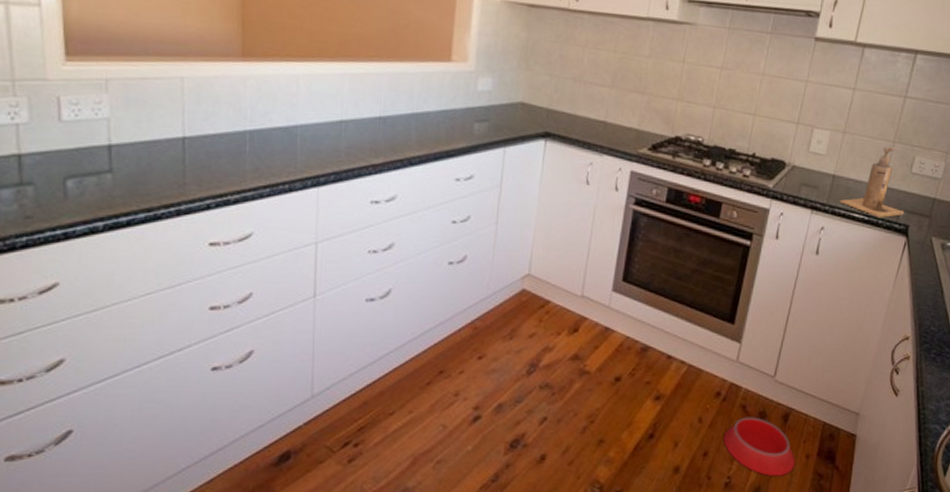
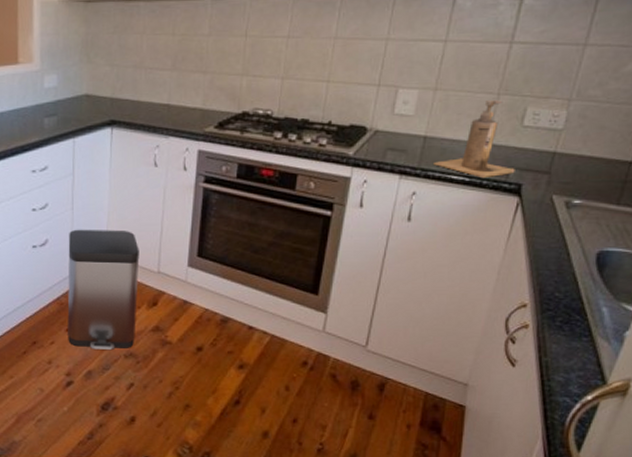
pedal bin: none [479,246,564,381] -> present [67,229,140,351]
pet bowl: present [723,417,795,477] -> none [313,386,395,445]

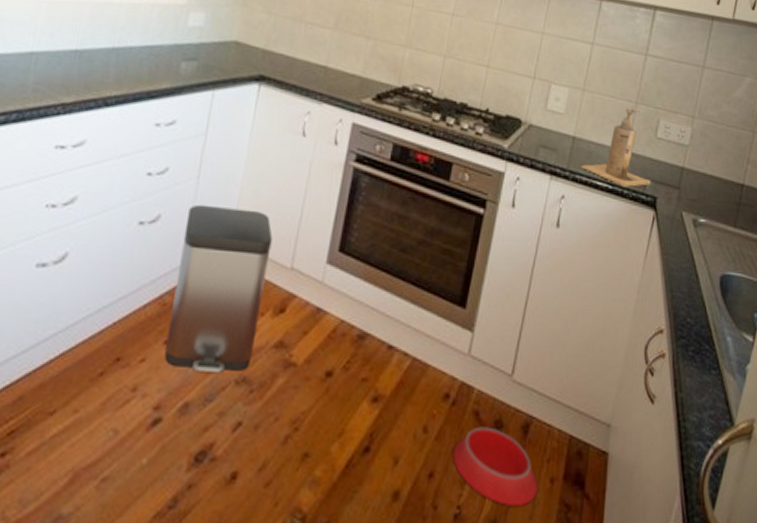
pet bowl: none [313,386,395,445] -> present [452,426,538,507]

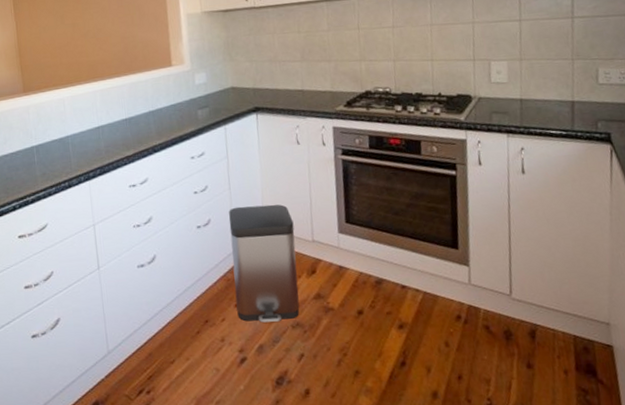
pet bowl: present [452,426,538,507] -> none [473,336,555,395]
soap dispenser: present [581,107,651,188] -> none [533,64,602,131]

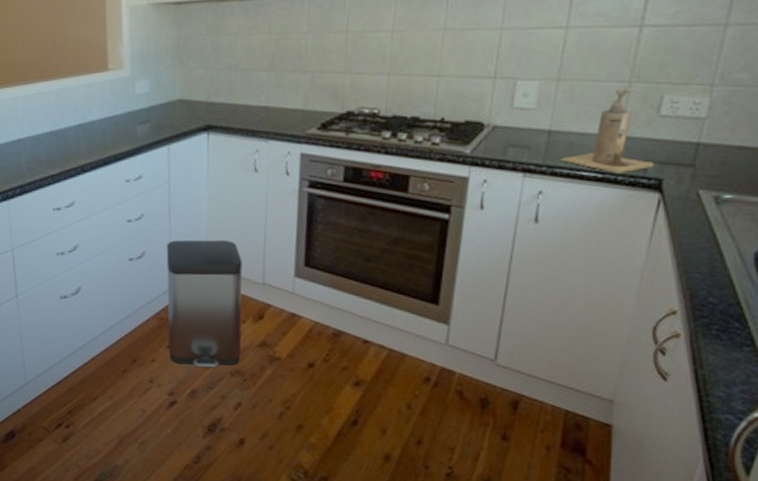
soap dispenser: none [533,64,602,131] -> present [561,88,654,174]

